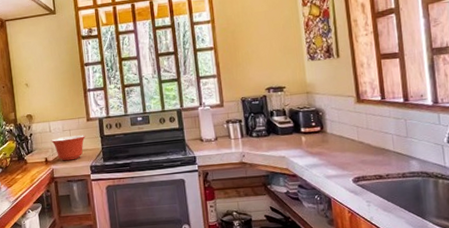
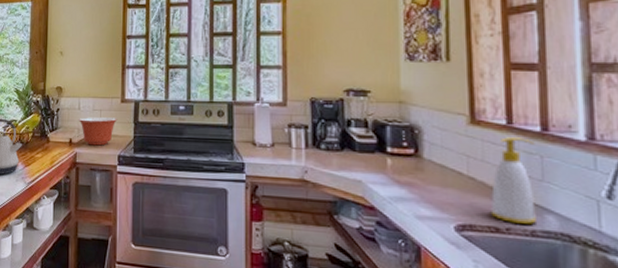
soap bottle: none [375,108,405,170] -> present [490,137,536,224]

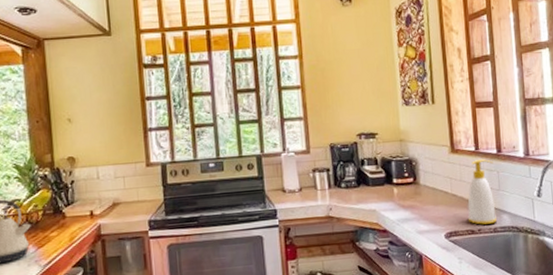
mixing bowl: present [78,117,118,146] -> none [98,183,145,215]

